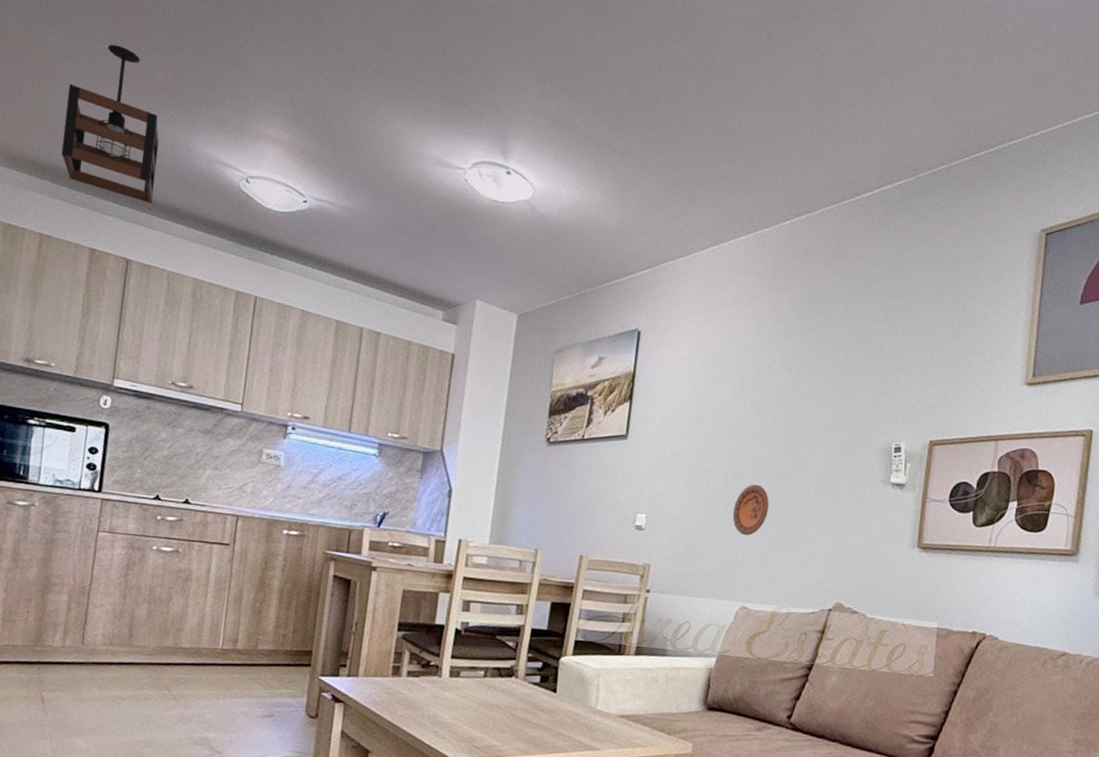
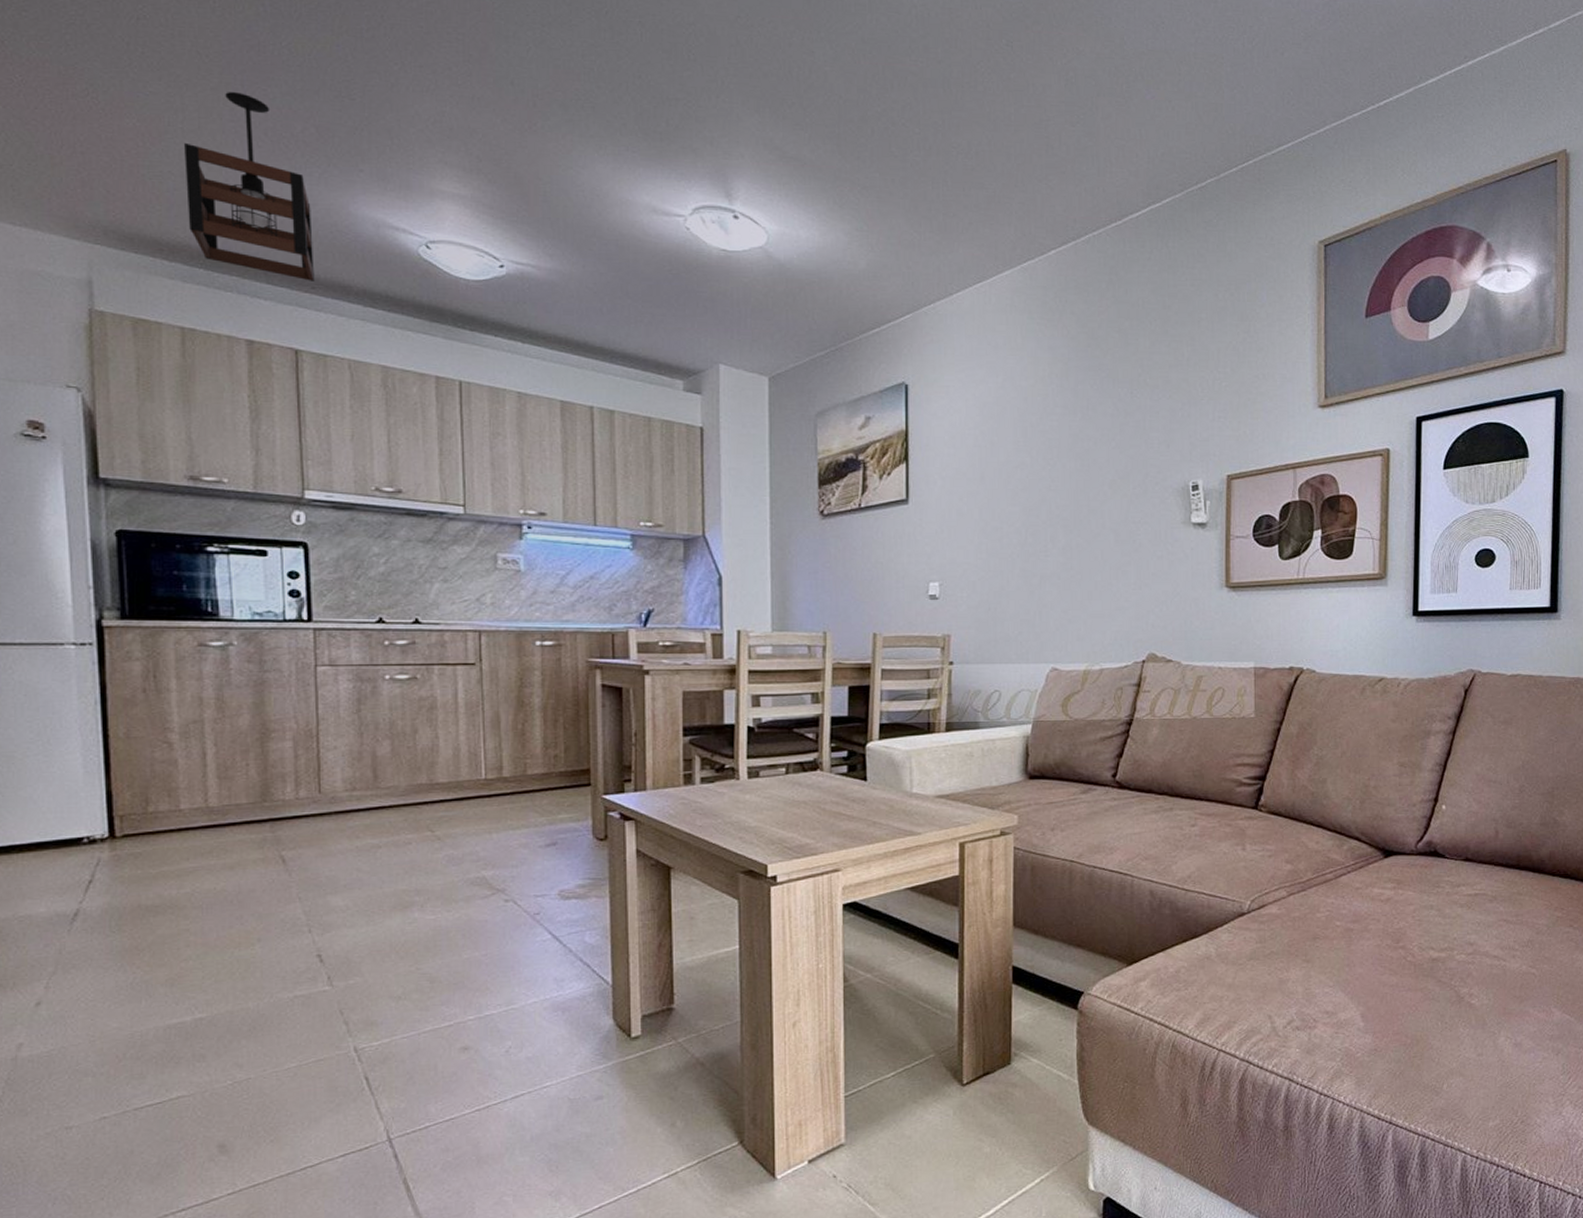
decorative plate: present [732,484,770,535] -> none [1031,538,1069,593]

